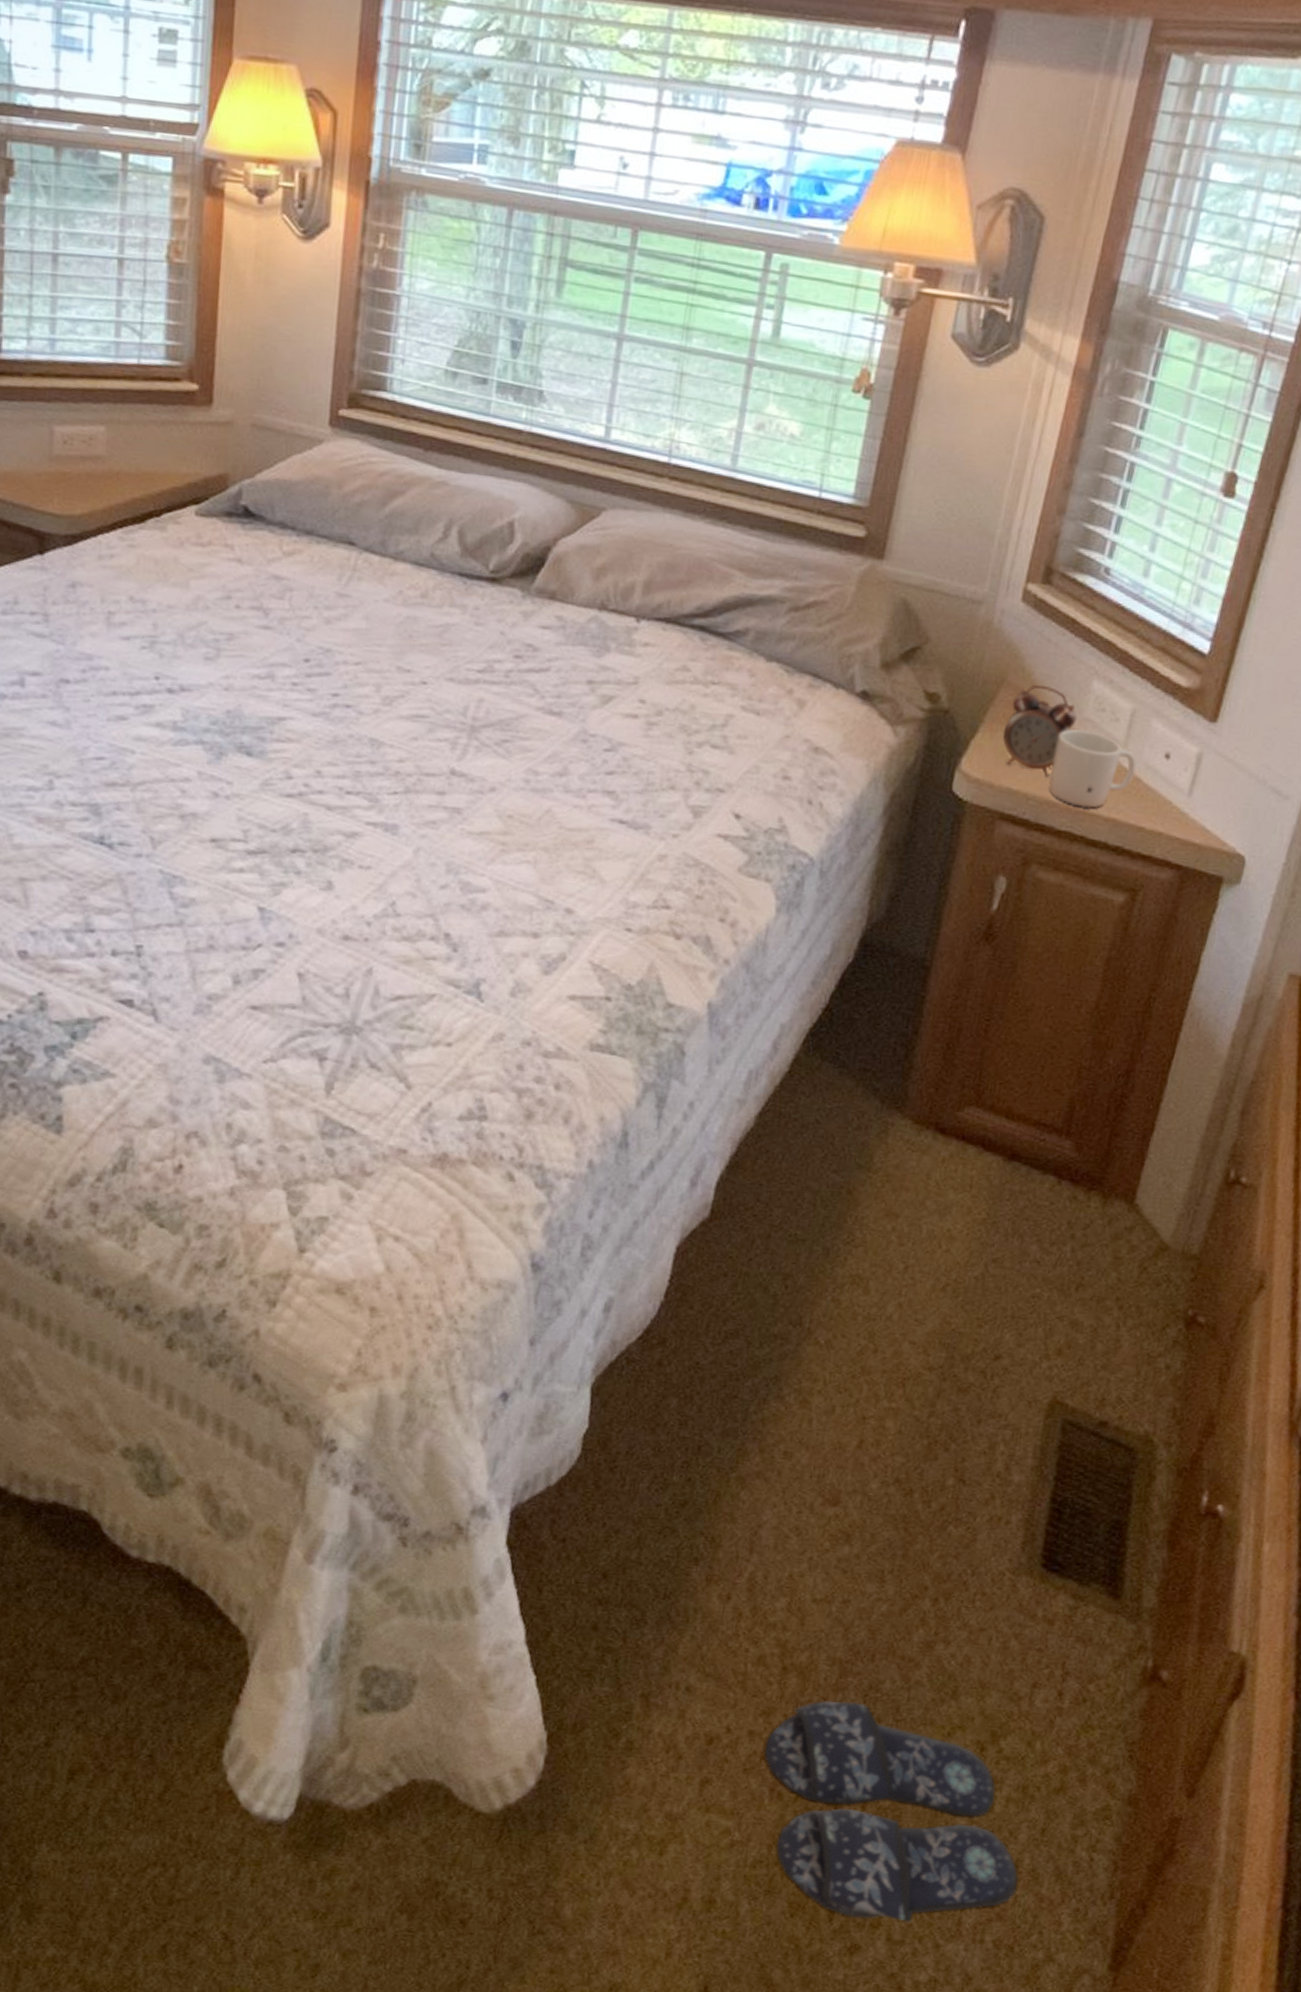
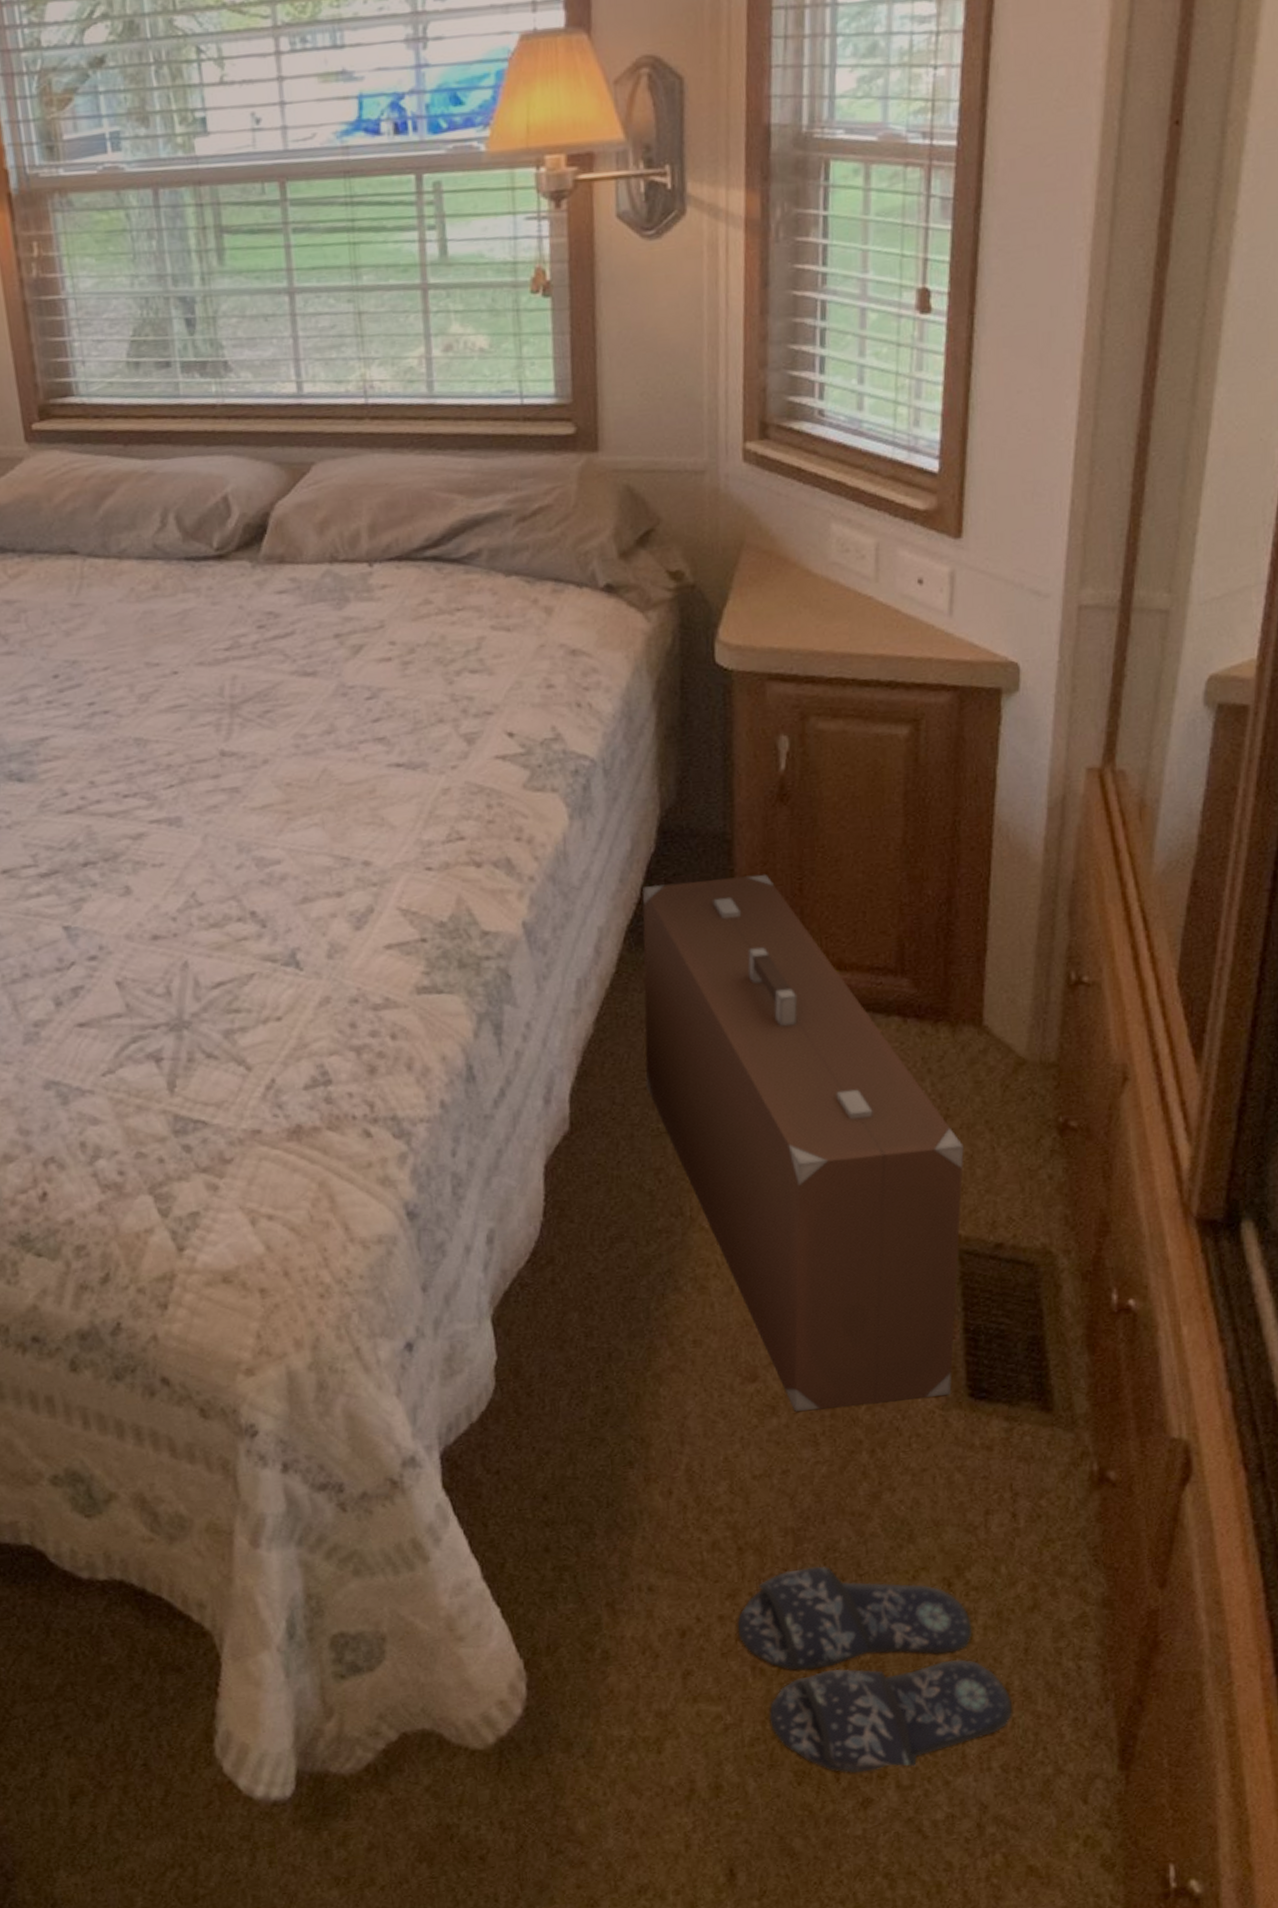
suitcase: none [793,994,1090,1560] -> present [642,874,964,1412]
alarm clock: present [1002,685,1078,777] -> none [753,539,824,629]
mug: present [1048,728,1137,809] -> none [807,573,892,651]

